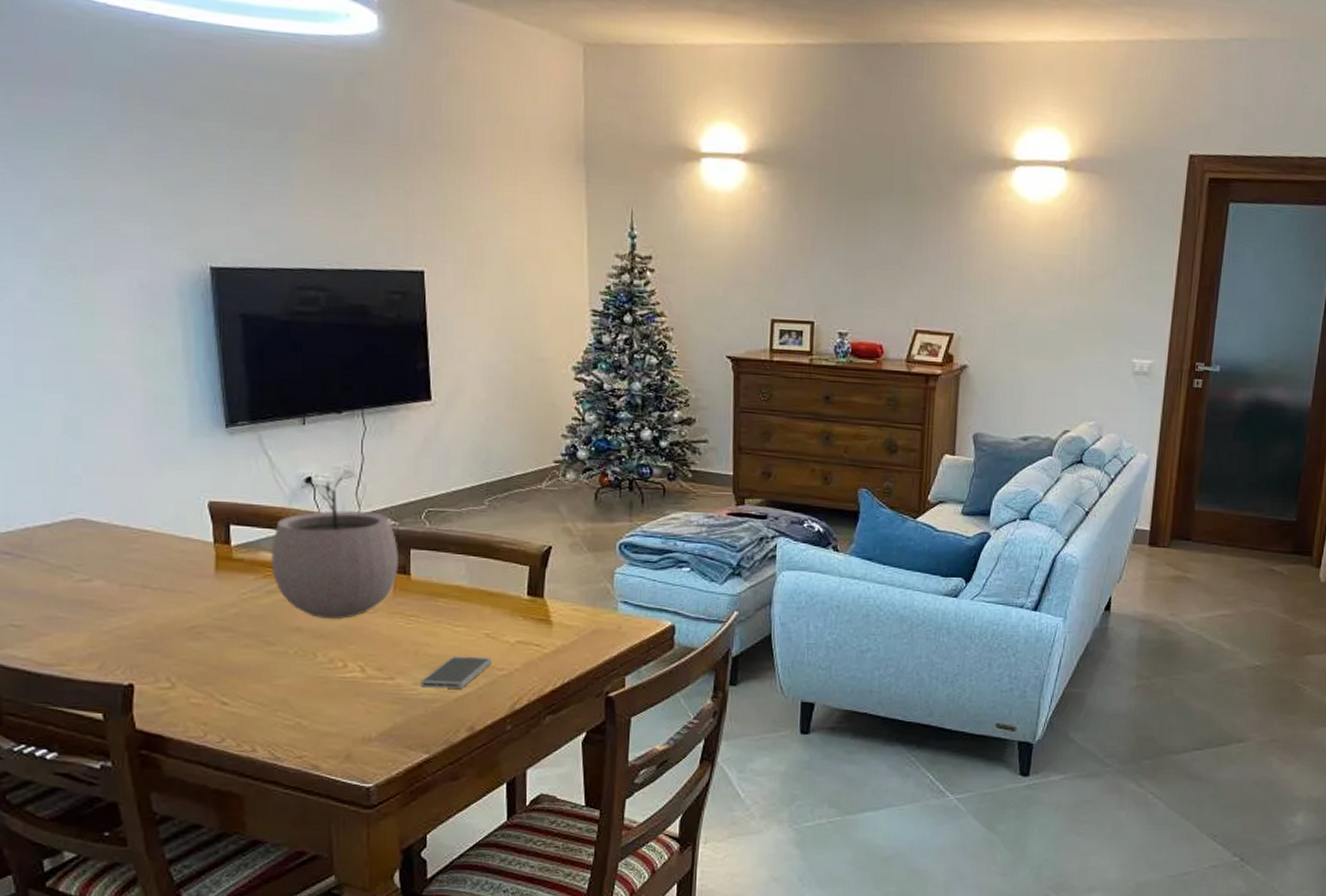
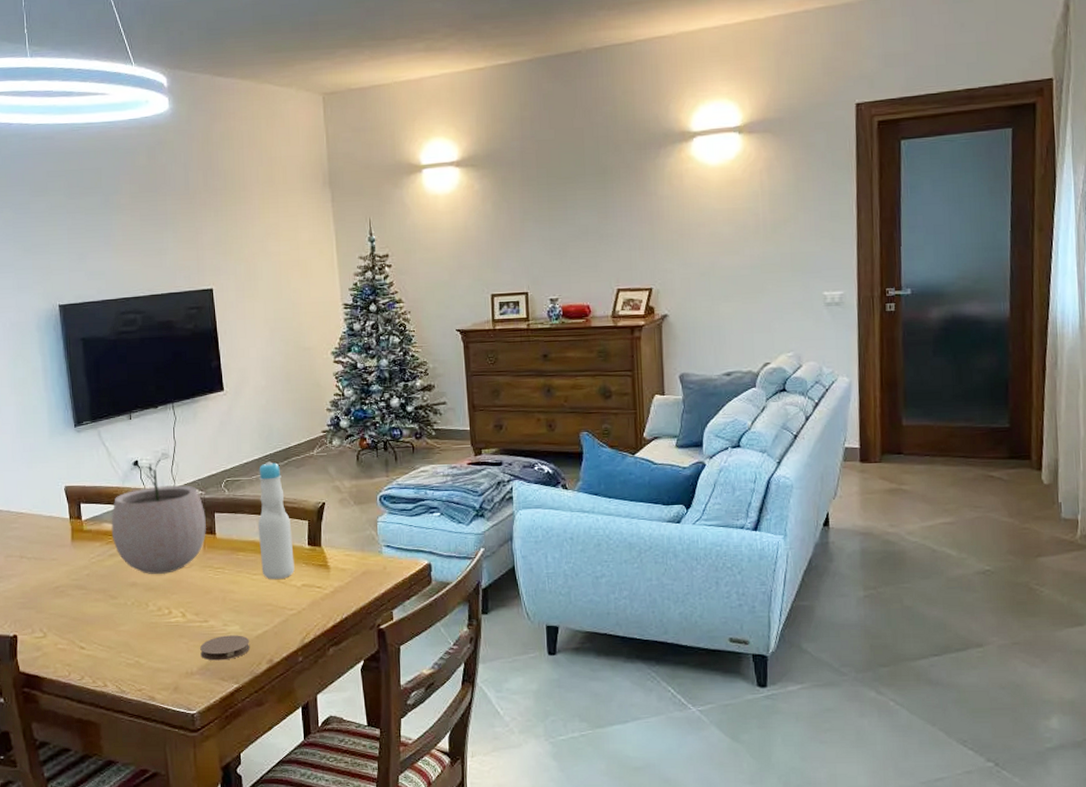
coaster: none [382,696,446,726] -> present [200,635,249,661]
smartphone: present [420,656,491,689] -> none [228,599,283,628]
bottle: none [466,492,509,634] -> present [258,461,295,580]

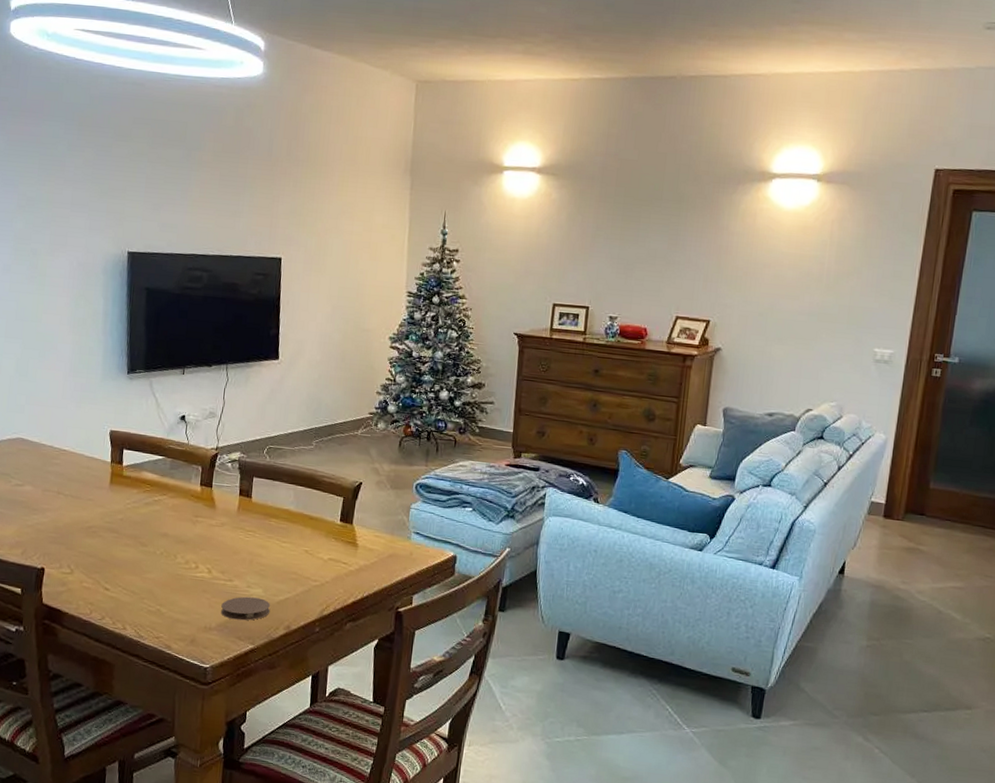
plant pot: present [111,459,207,575] -> none [150,417,244,530]
bottle: present [258,461,295,580] -> none [291,435,326,551]

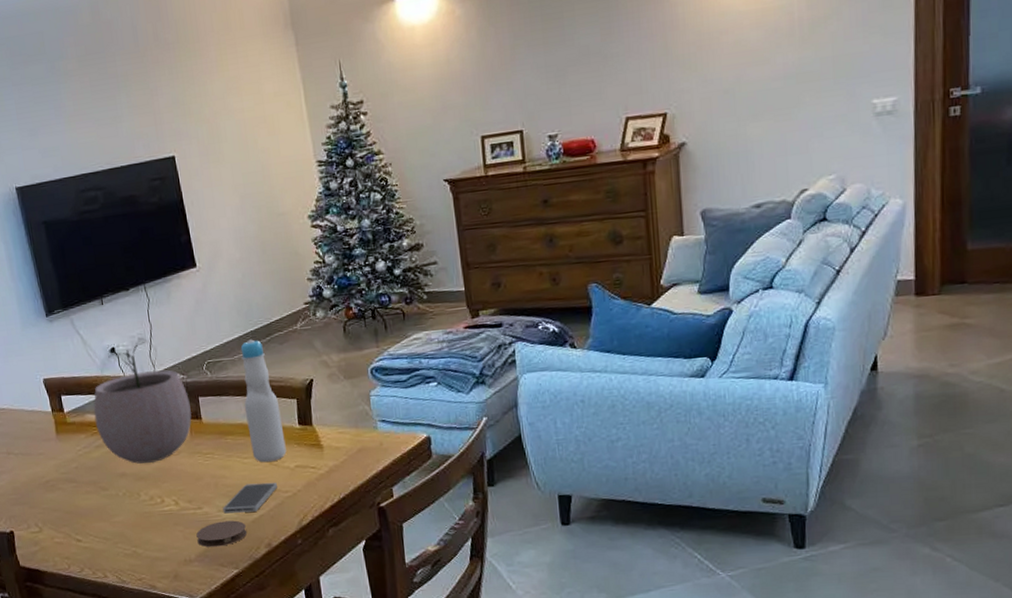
plant pot: none [150,417,244,530] -> present [94,344,192,464]
smartphone: none [252,566,308,594] -> present [223,482,277,514]
bottle: none [291,435,326,551] -> present [240,339,287,463]

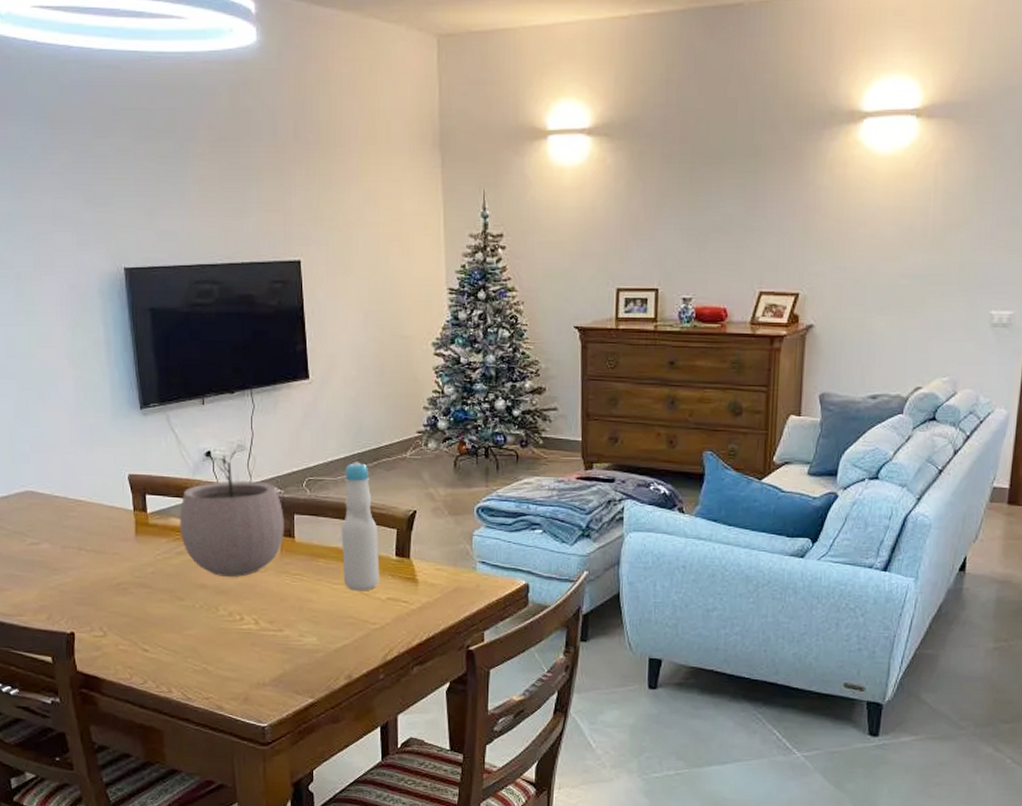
coaster: present [196,520,247,547] -> none [274,646,327,673]
smartphone: present [223,482,277,514] -> none [305,611,365,640]

